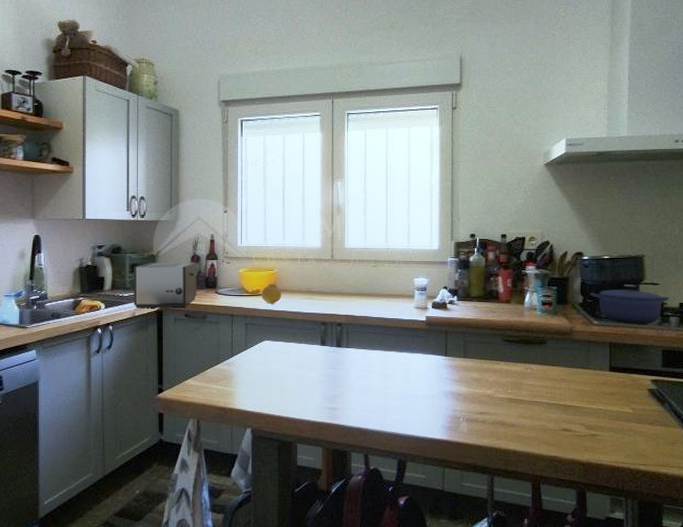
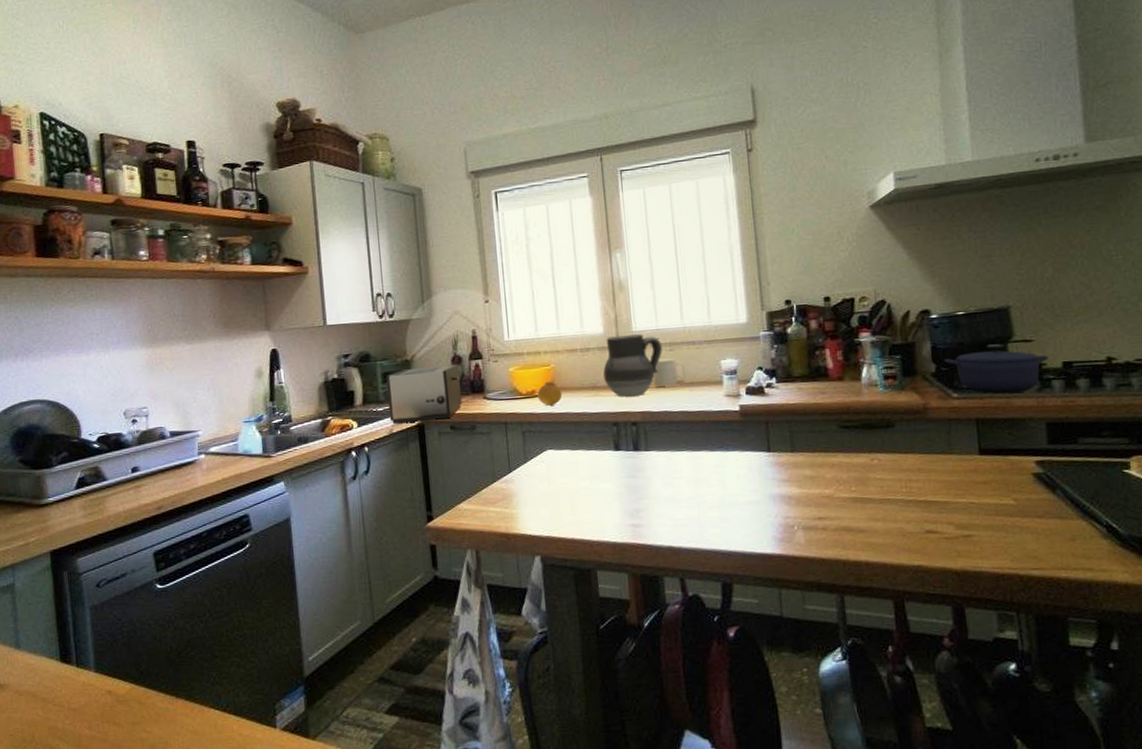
ceramic jug: none [318,251,368,302] -> present [603,334,662,397]
mug: none [359,274,386,296] -> present [653,359,686,388]

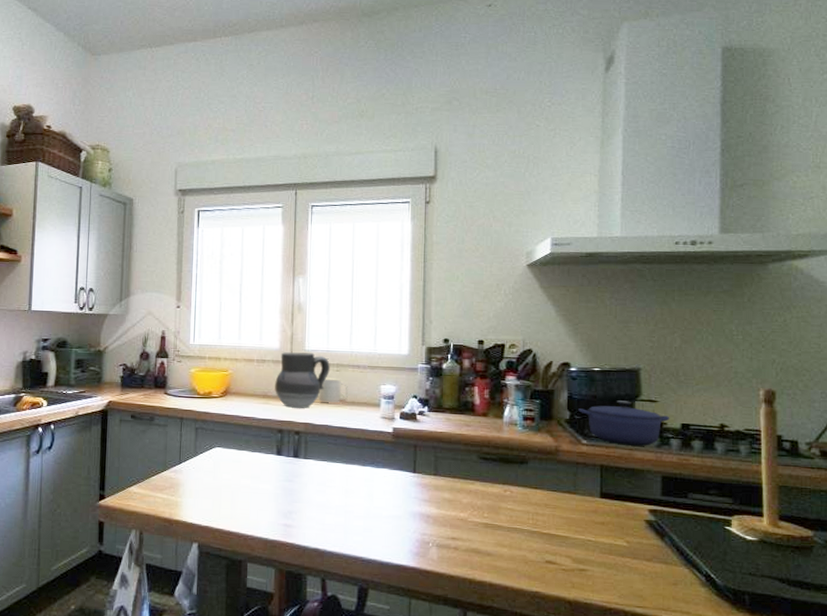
toaster: present [386,364,462,425] -> none [77,358,146,409]
fruit: present [537,381,562,406] -> none [213,385,236,408]

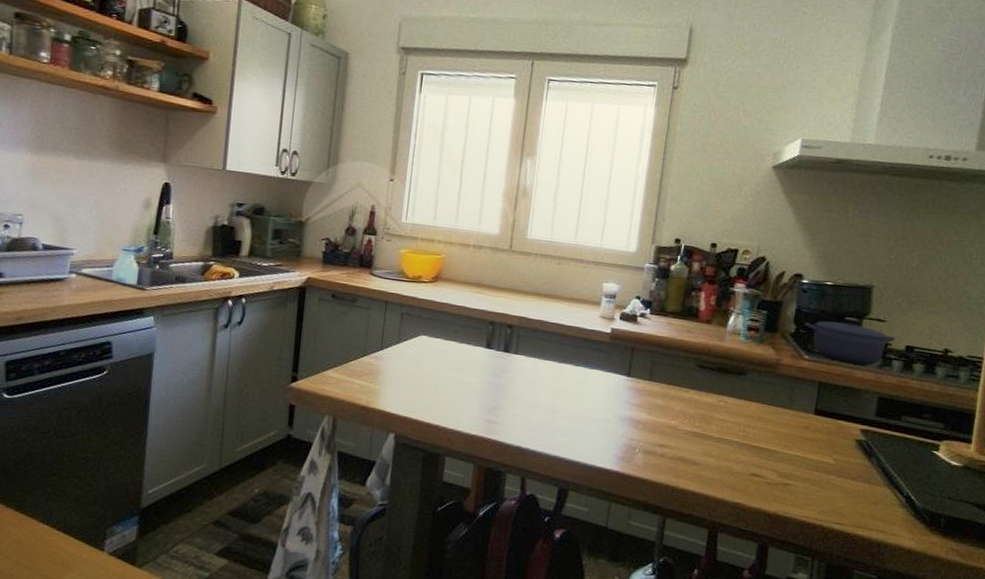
ceramic jug: present [275,352,330,408] -> none [490,239,552,301]
mug: present [319,378,349,404] -> none [536,271,570,299]

